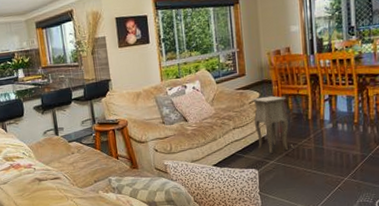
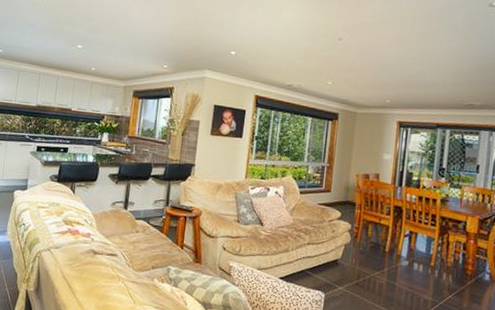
side table: present [252,95,294,153] -> none [329,217,367,280]

